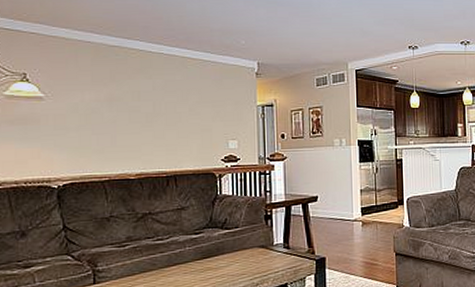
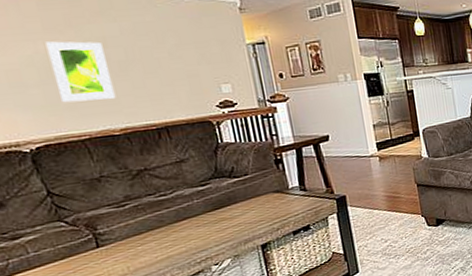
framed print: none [91,92,138,147] -> present [45,41,116,103]

